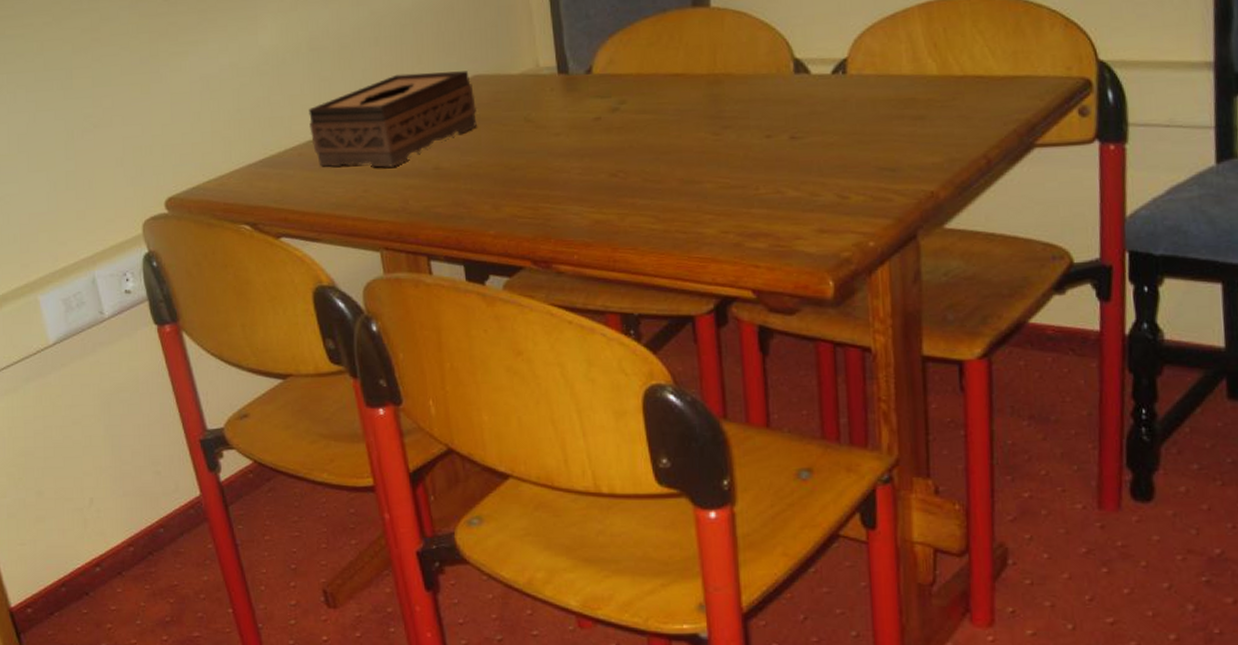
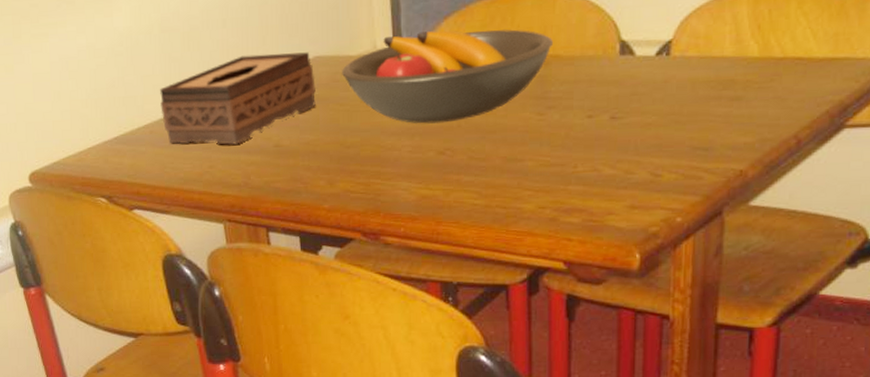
fruit bowl: none [504,47,725,145] -> present [342,29,554,124]

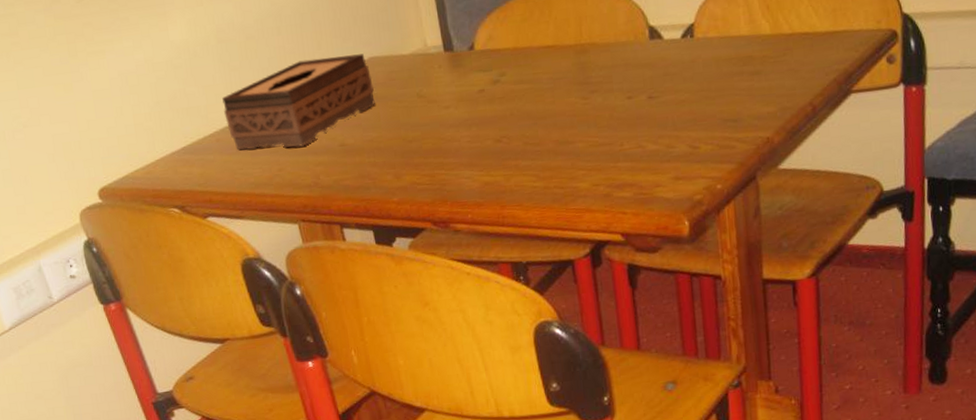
fruit bowl: present [342,29,554,124] -> none [397,21,590,115]

